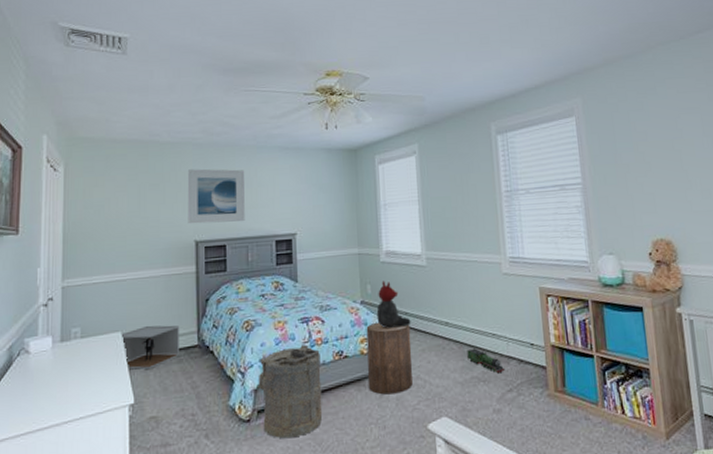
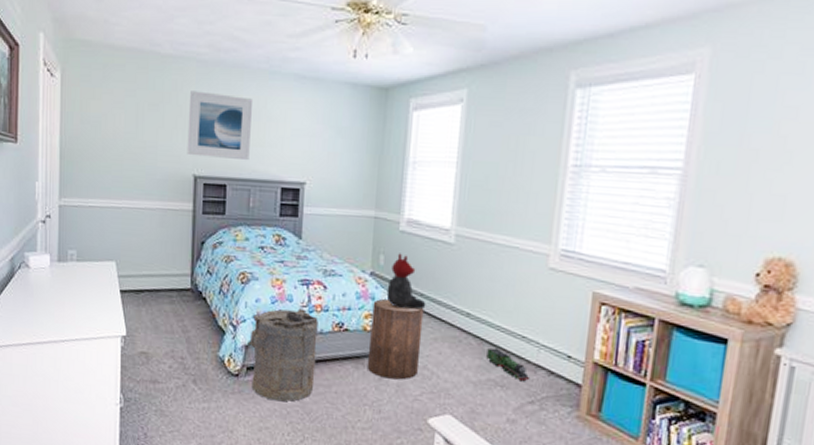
nightstand: present [122,325,179,370] -> none [116,259,173,304]

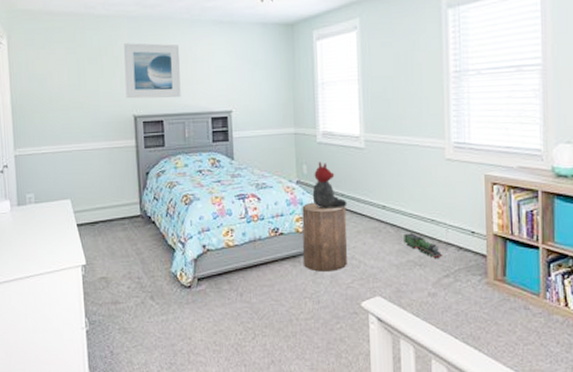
laundry hamper: present [248,308,318,402] -> none [196,220,259,305]

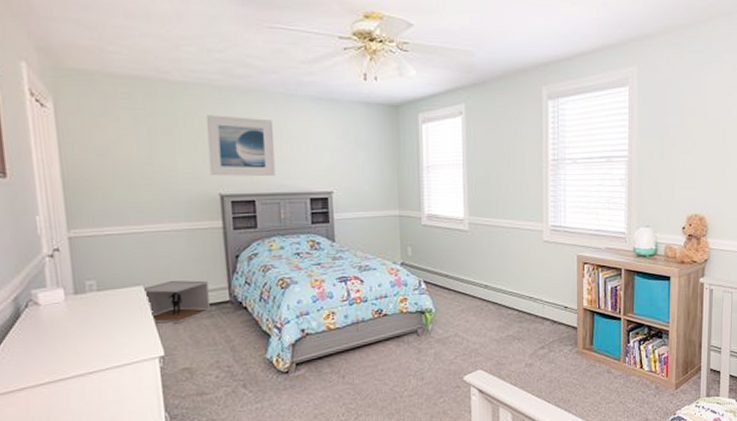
nightstand: none [71,194,124,234] -> present [144,280,210,323]
stool: present [302,202,348,272] -> none [406,283,451,350]
teddy bear: present [312,161,347,209] -> none [417,243,451,289]
toy train: present [404,233,443,259] -> none [504,310,539,333]

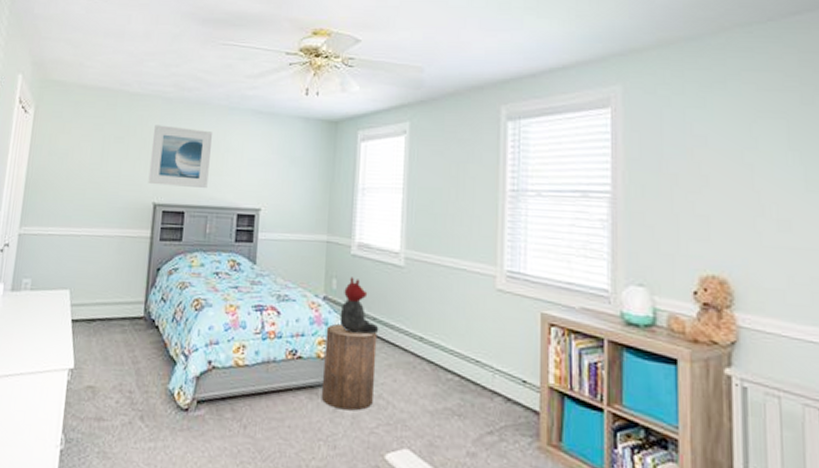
nightstand: present [144,280,210,323] -> none [70,287,127,334]
stool: none [406,283,451,350] -> present [321,323,377,411]
teddy bear: none [417,243,451,289] -> present [339,277,379,335]

